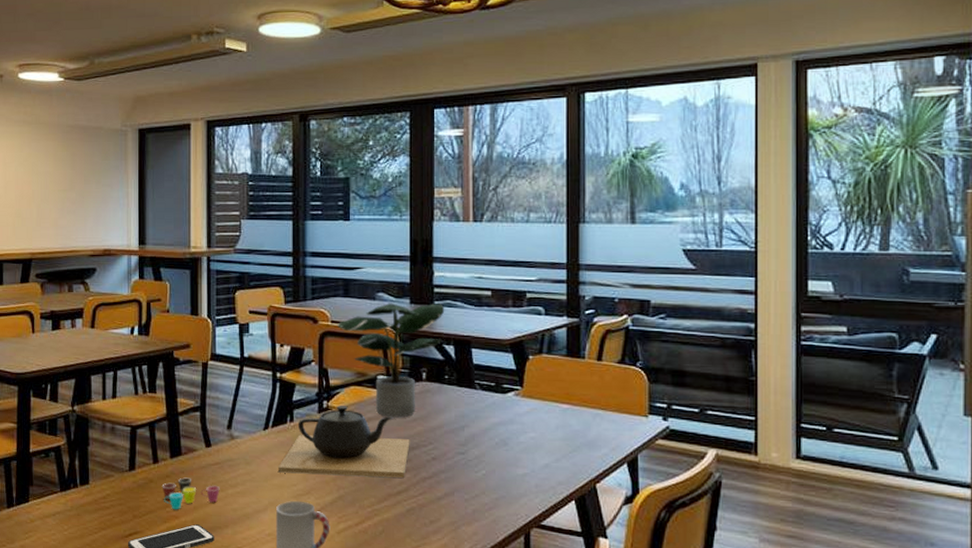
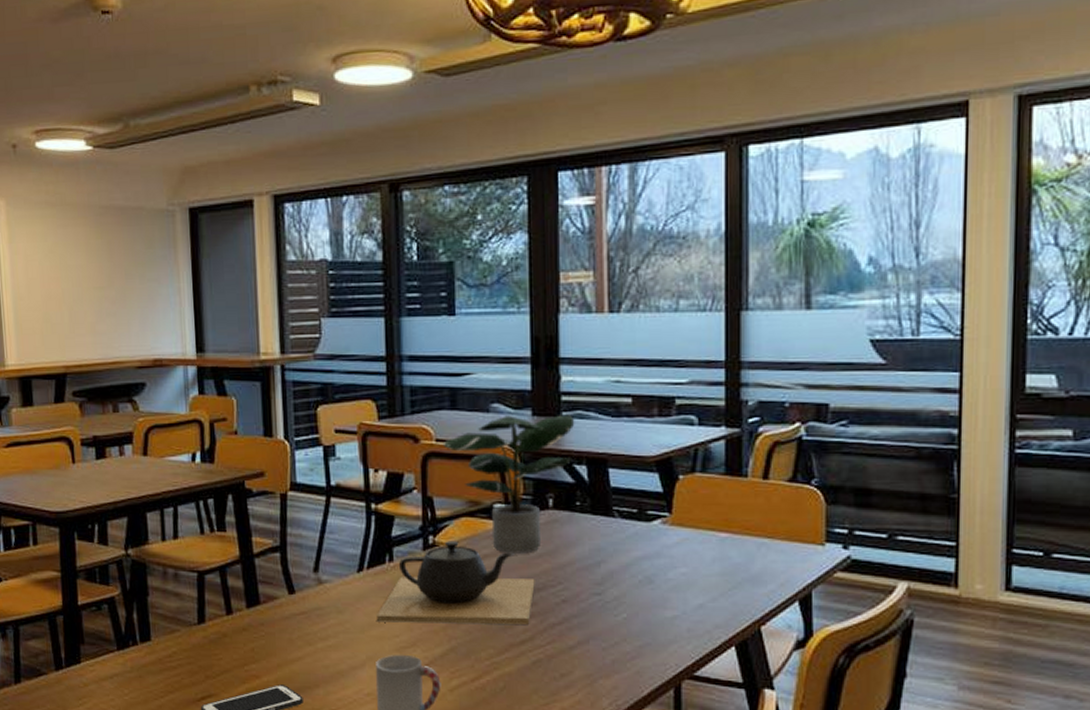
cup: present [162,477,220,510] -> none [238,630,308,669]

